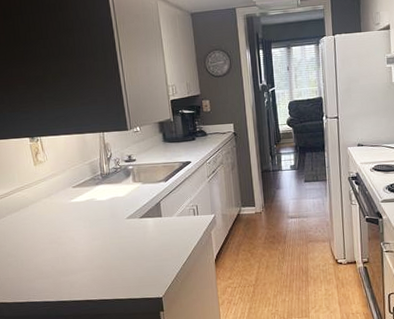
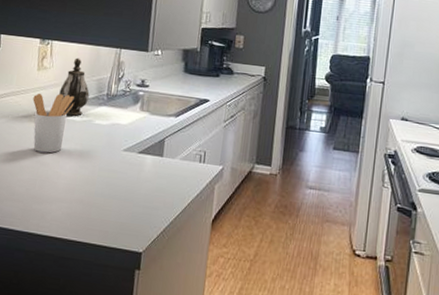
utensil holder: none [37,181,75,235] -> present [33,93,75,153]
teapot: none [58,147,86,198] -> present [59,57,90,116]

